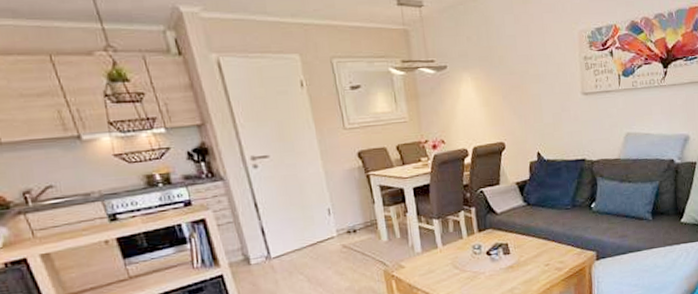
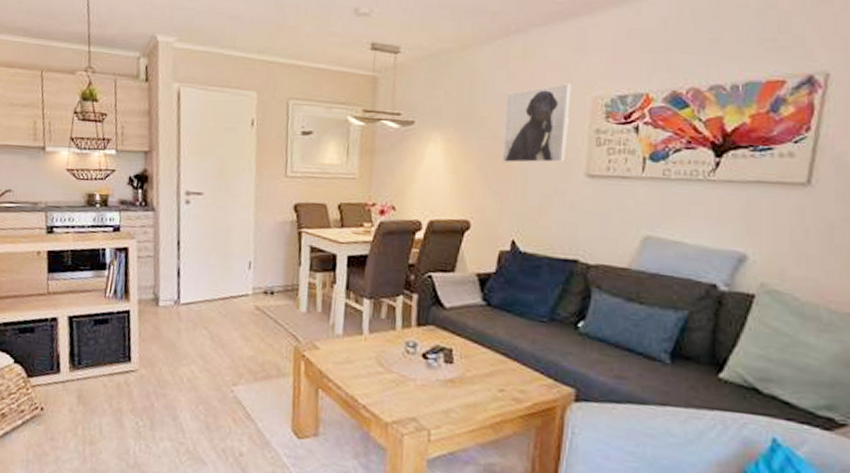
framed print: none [516,22,566,92] -> present [501,83,572,163]

